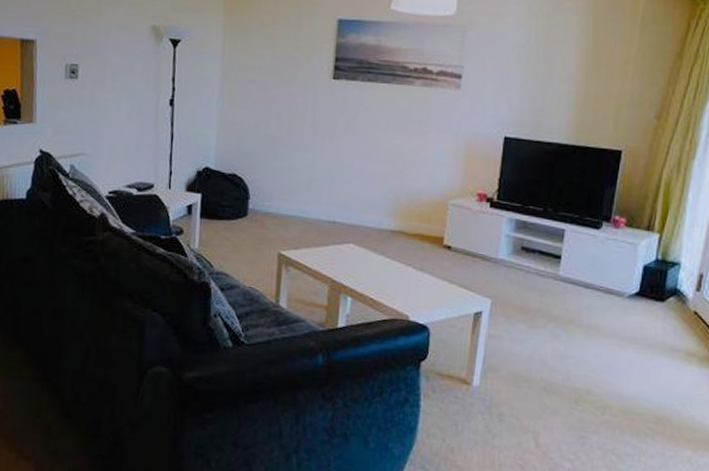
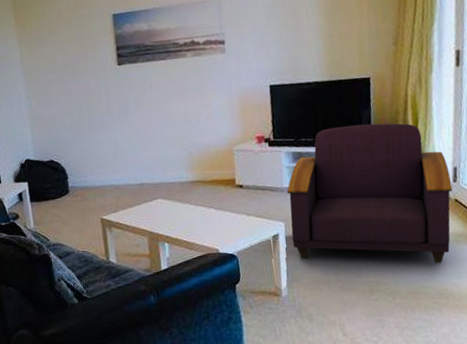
armchair: none [496,200,694,384] -> present [287,123,453,264]

